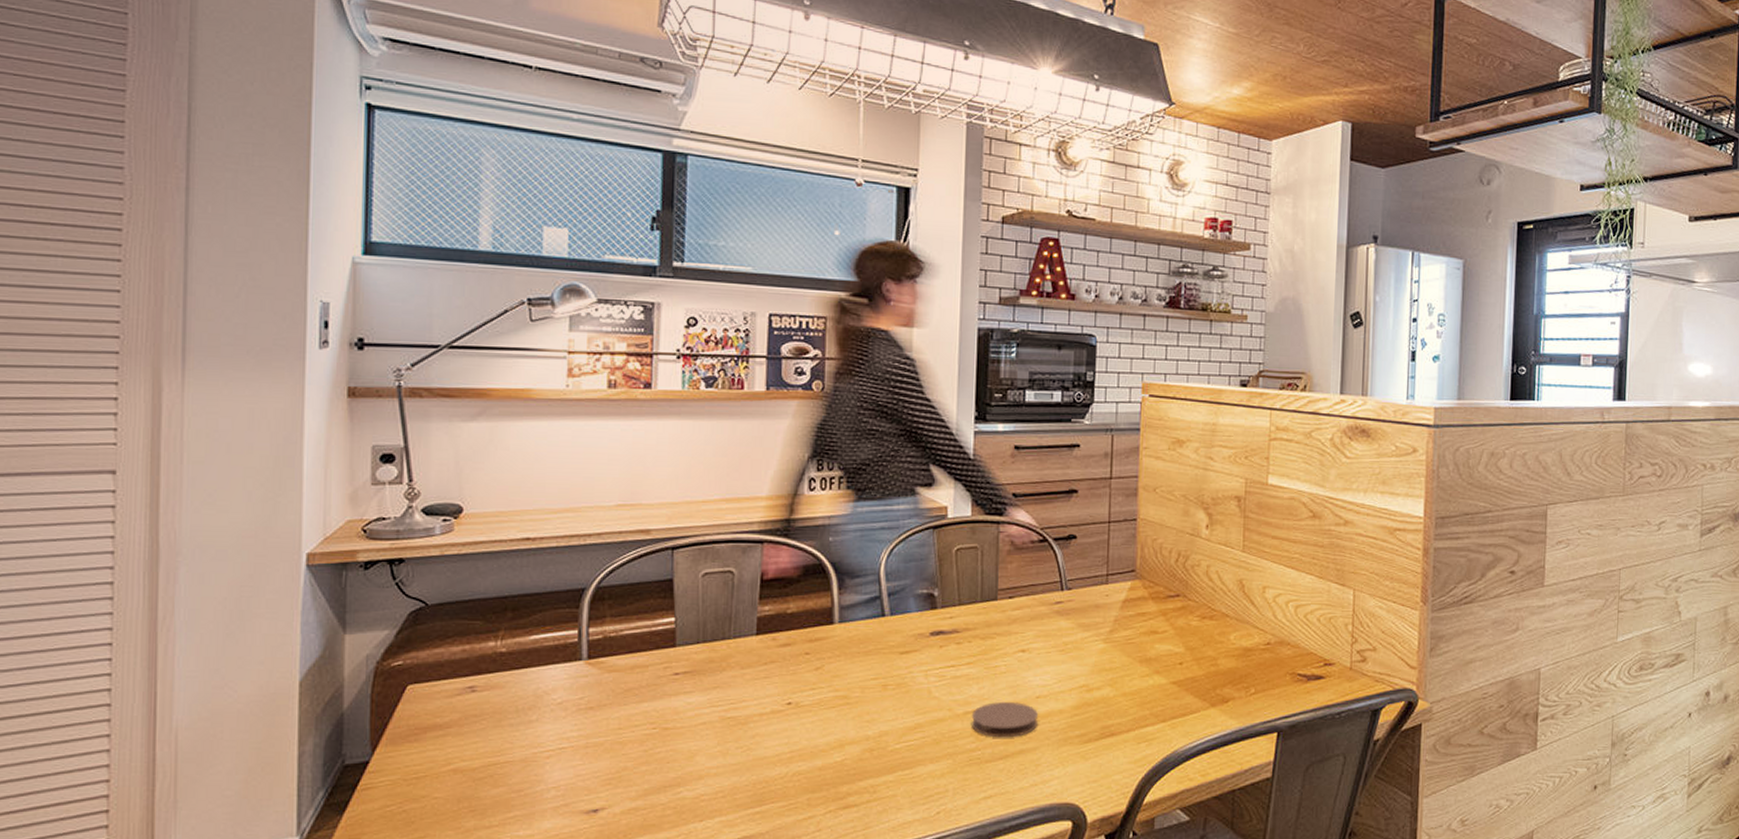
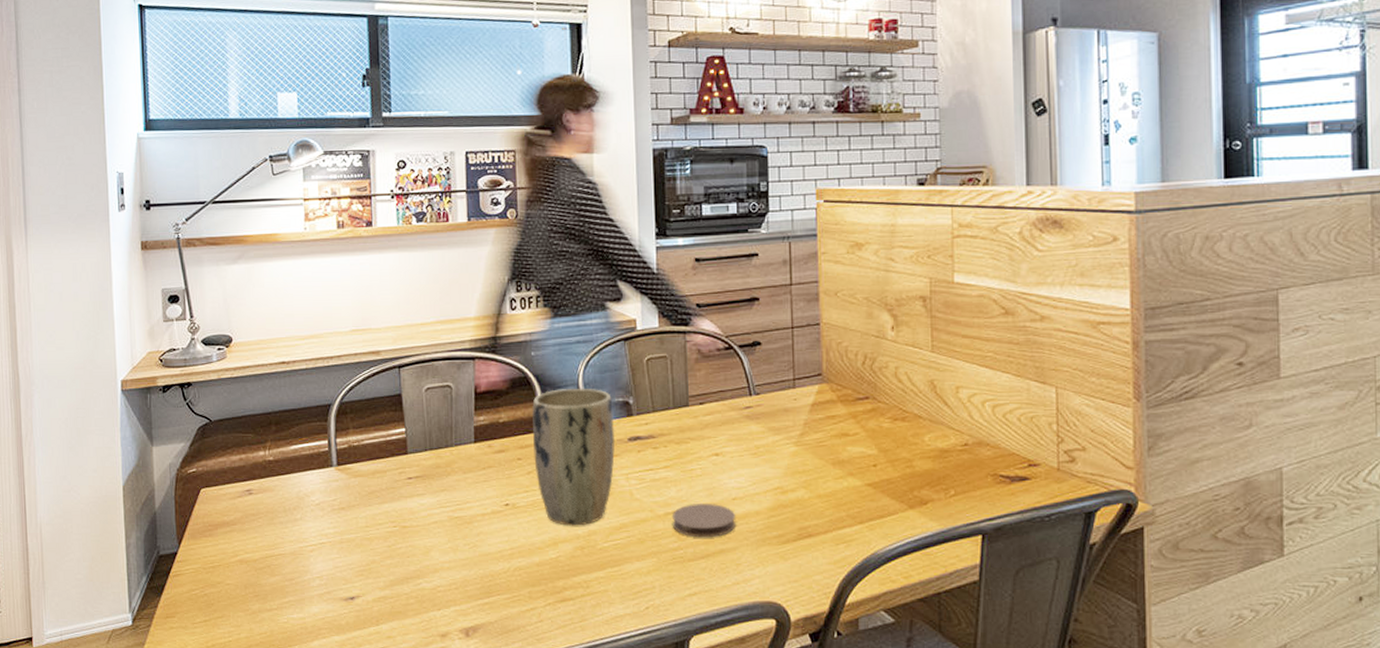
plant pot: none [824,578,916,726] -> present [531,389,616,526]

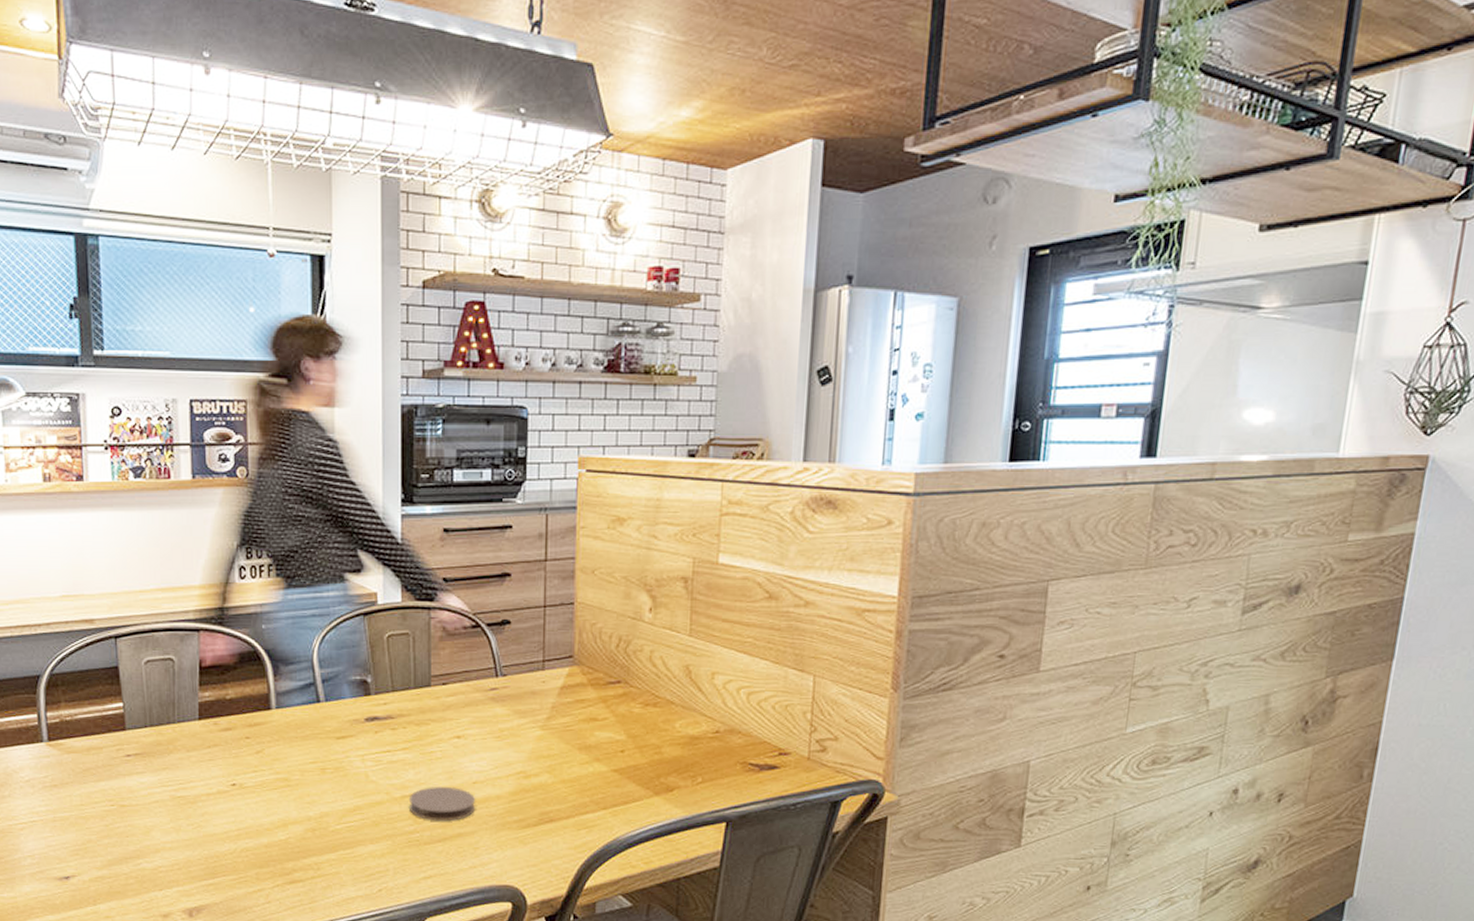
plant pot: present [531,389,616,526] -> none [261,665,351,808]

